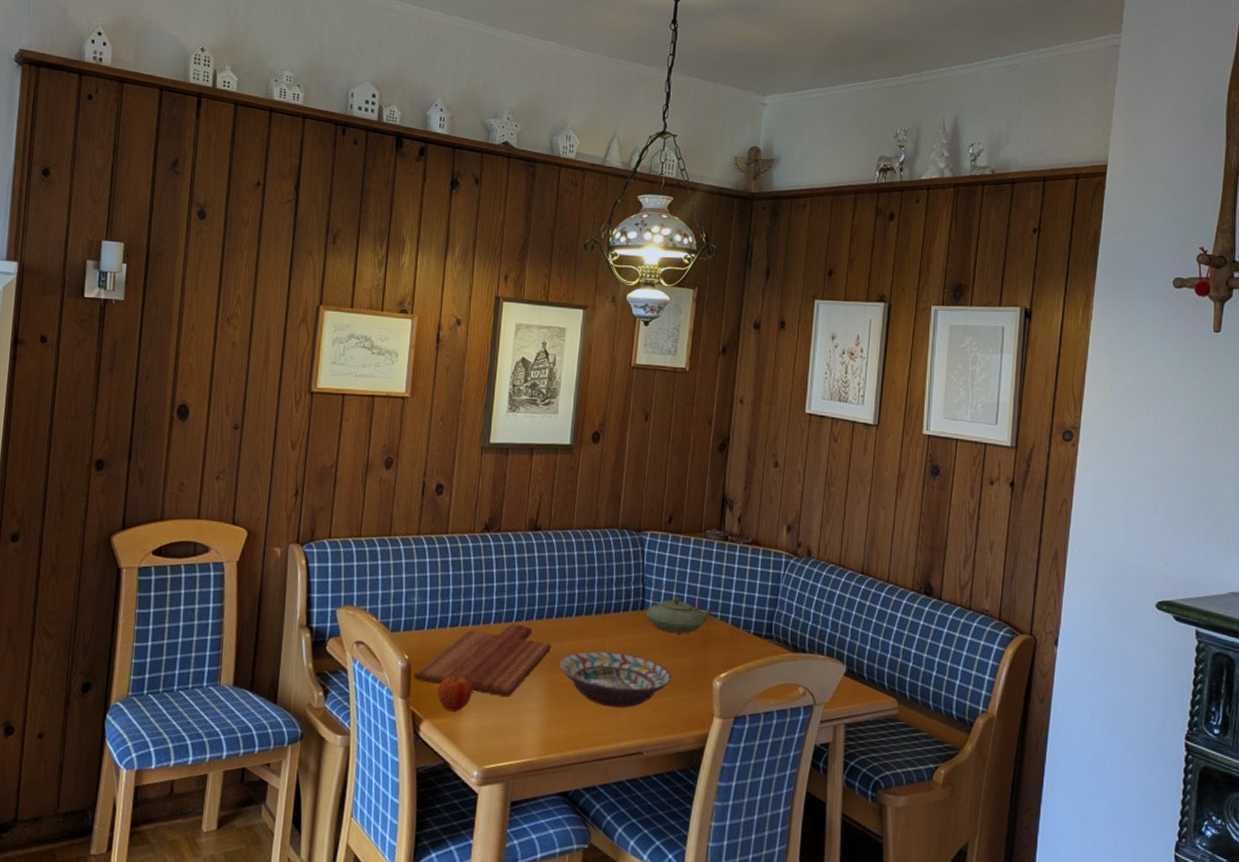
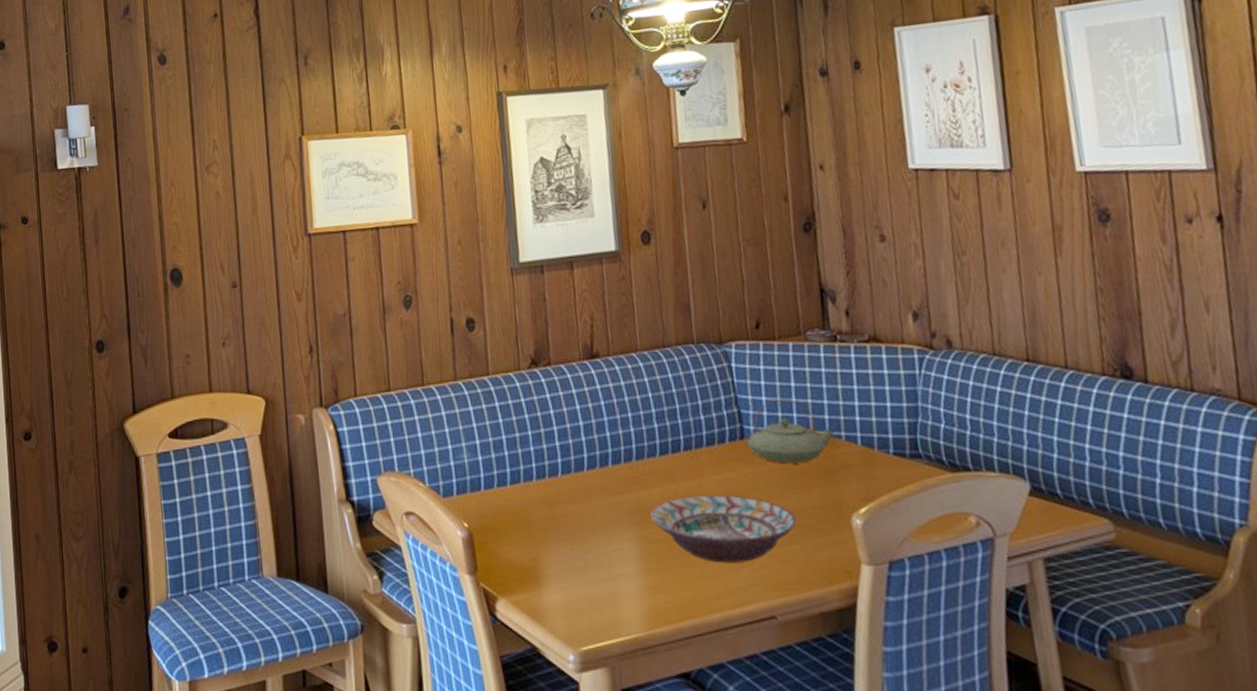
cutting board: present [413,624,552,698] -> none [477,472,638,563]
apple: present [437,675,473,712] -> none [508,541,551,586]

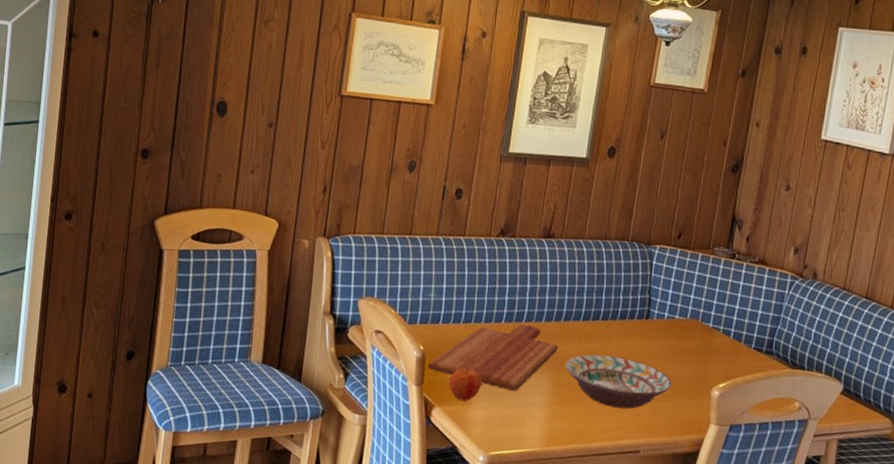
cutting board: none [477,472,638,563] -> present [427,324,559,392]
apple: none [508,541,551,586] -> present [448,368,482,401]
teapot: present [746,398,835,463] -> none [649,293,717,344]

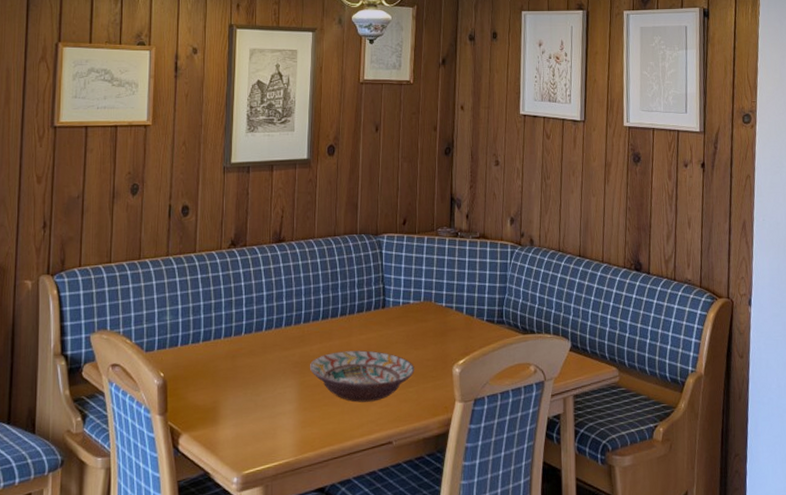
cutting board: present [427,324,559,392] -> none [170,332,302,404]
apple: present [448,368,482,401] -> none [193,387,228,423]

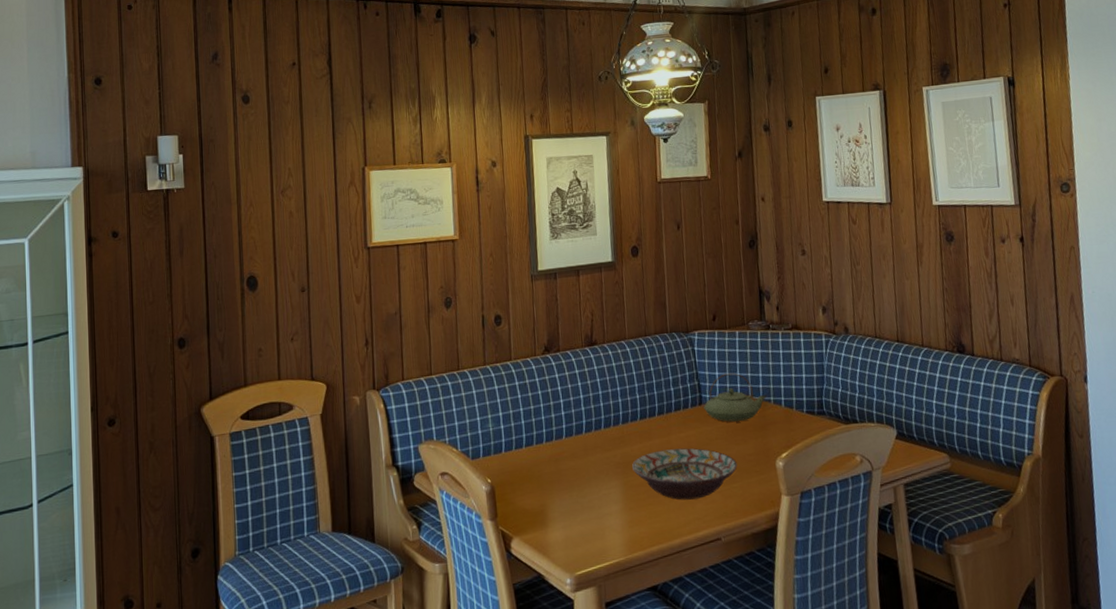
teapot: none [386,278,449,326] -> present [703,373,767,422]

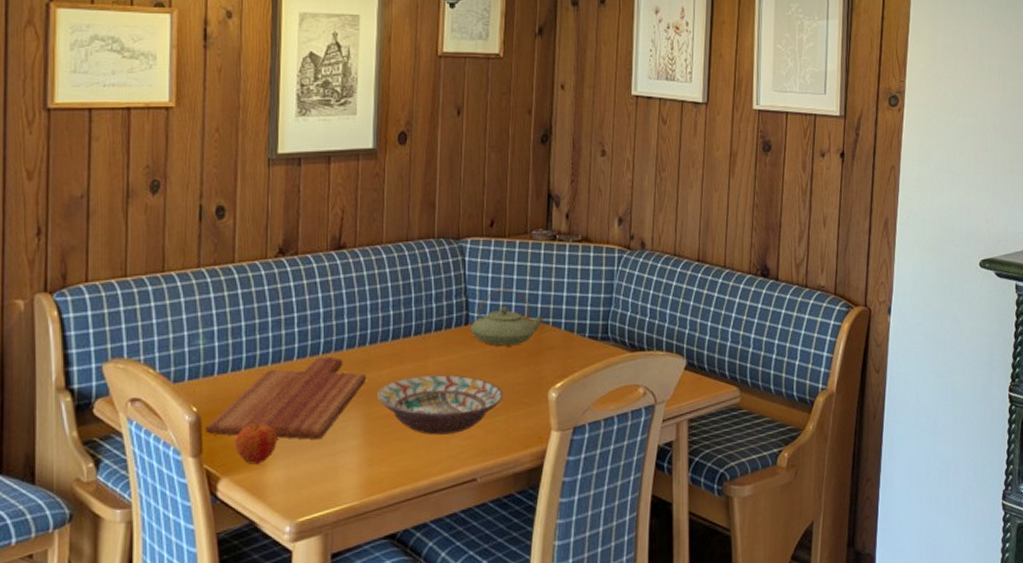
cutting board: none [498,435,623,505] -> present [205,356,367,440]
apple: none [522,491,555,526] -> present [235,422,277,465]

